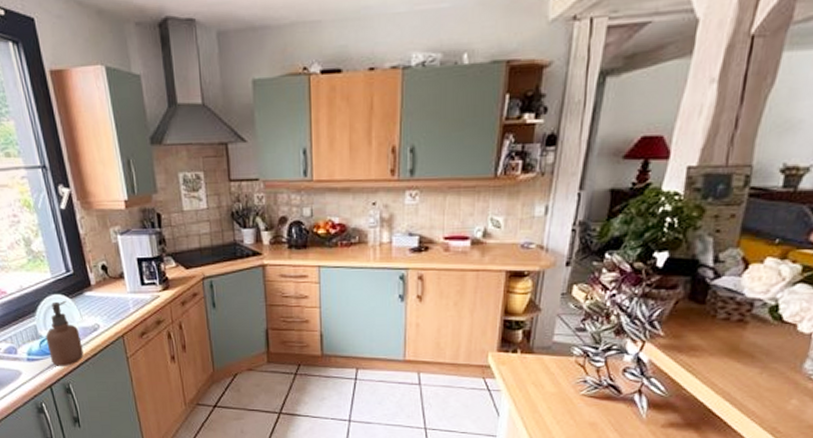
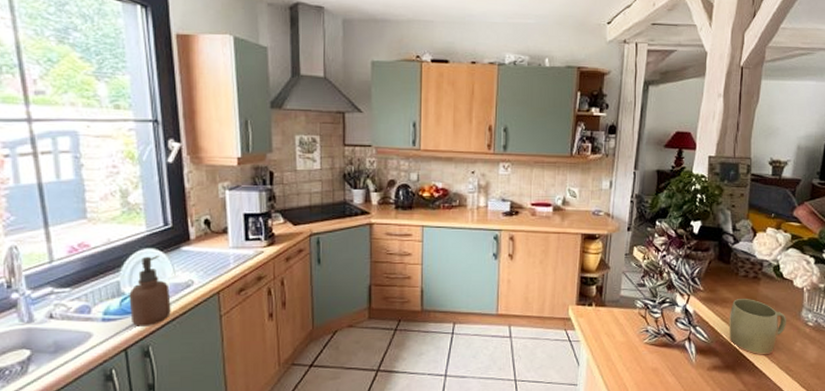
mug: none [695,346,781,413] -> present [728,299,786,355]

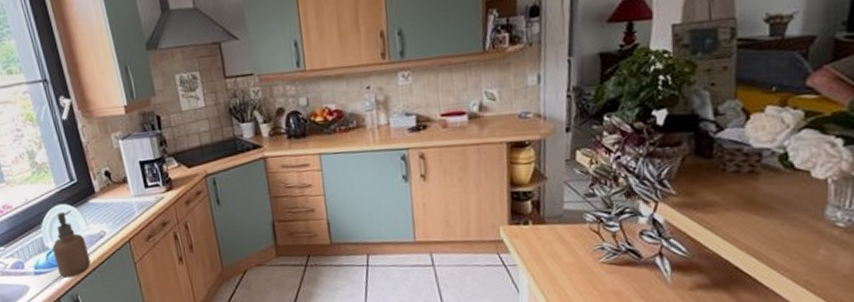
mug: present [728,299,786,355] -> none [715,199,802,268]

